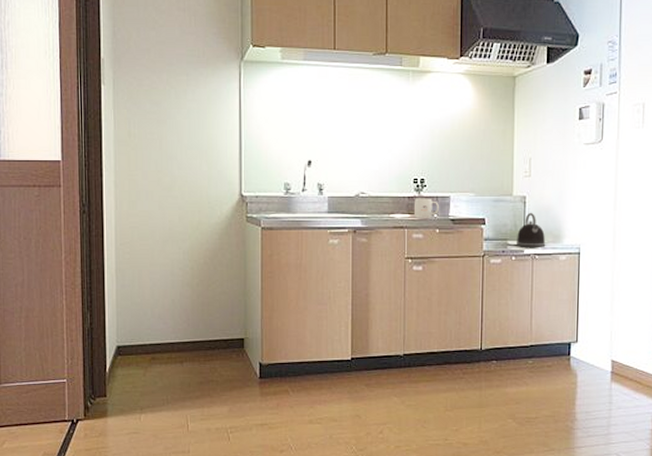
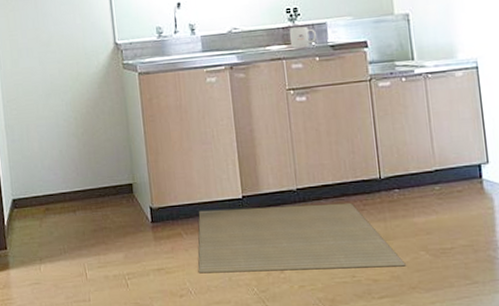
doormat: none [300,369,495,432] -> present [198,202,407,272]
kettle: present [515,212,546,248] -> none [403,29,438,67]

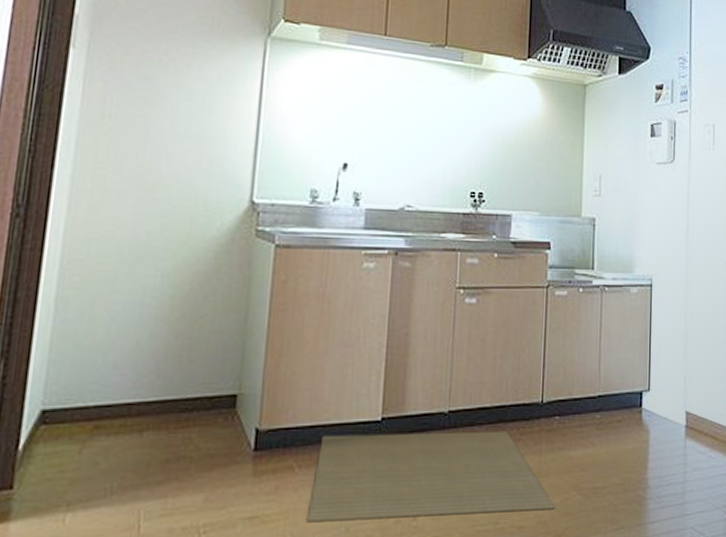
mug: present [289,26,316,49] -> none [468,215,499,241]

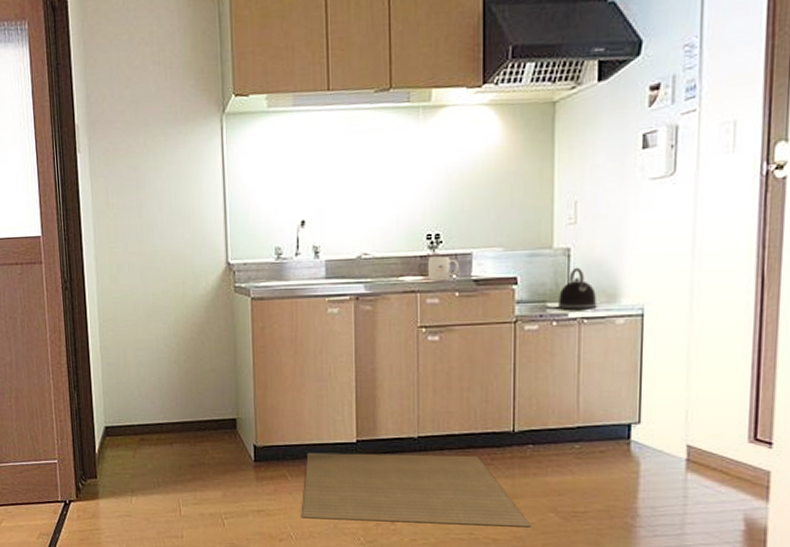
mug: none [468,215,499,241] -> present [427,256,458,282]
kettle: none [583,236,616,279] -> present [557,267,597,311]

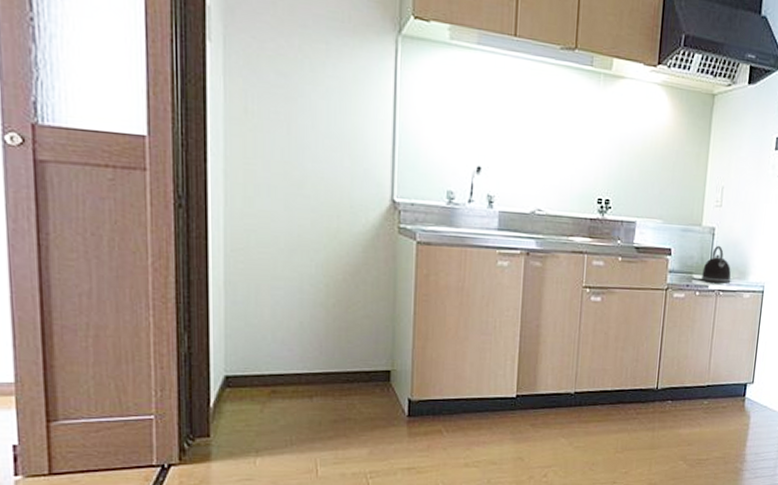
doormat: present [301,452,532,528] -> none [454,407,665,475]
mug: present [427,256,458,282] -> none [595,220,624,246]

